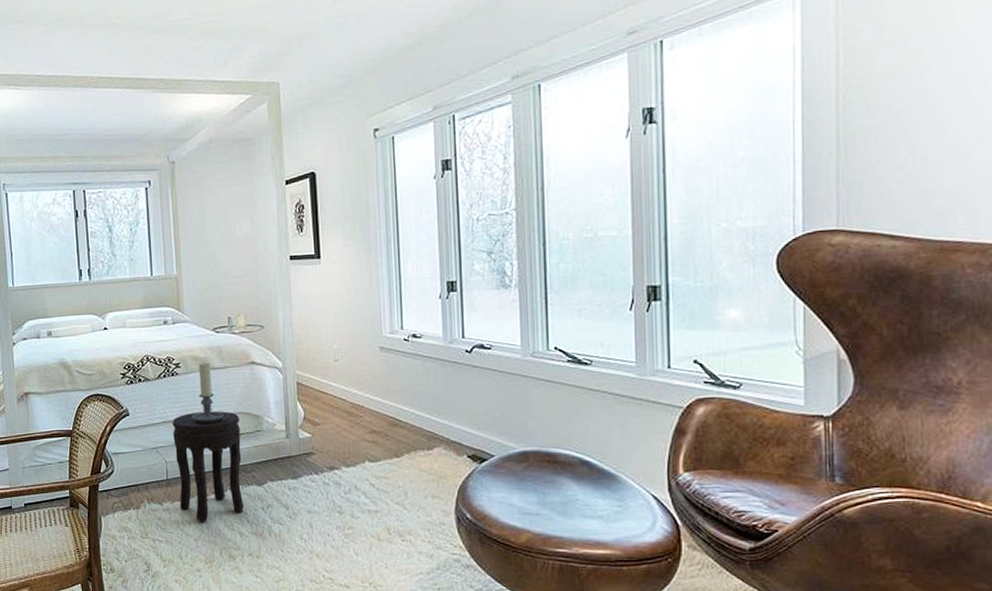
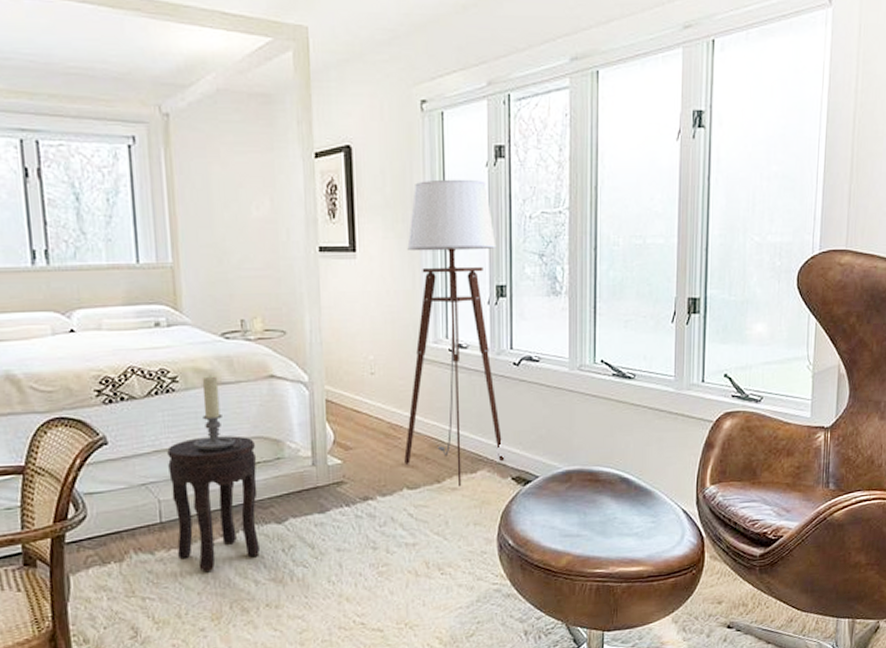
floor lamp: none [364,190,461,462] -> present [404,179,505,487]

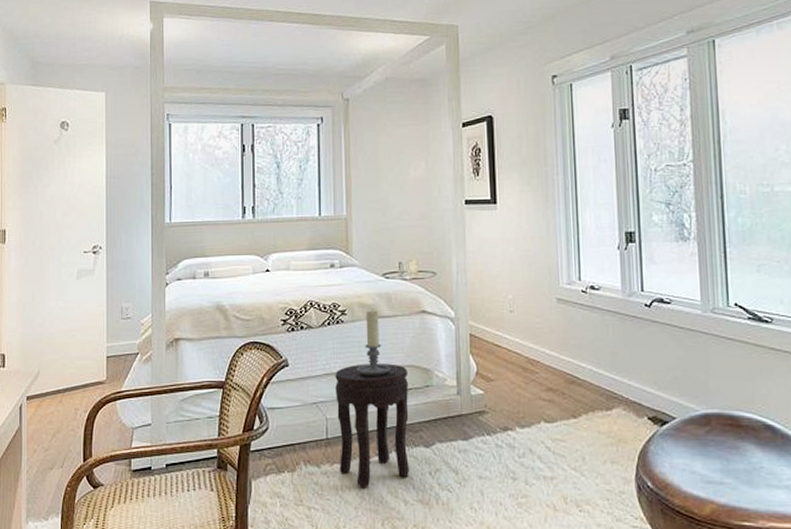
floor lamp: present [404,179,505,487] -> none [541,138,640,424]

